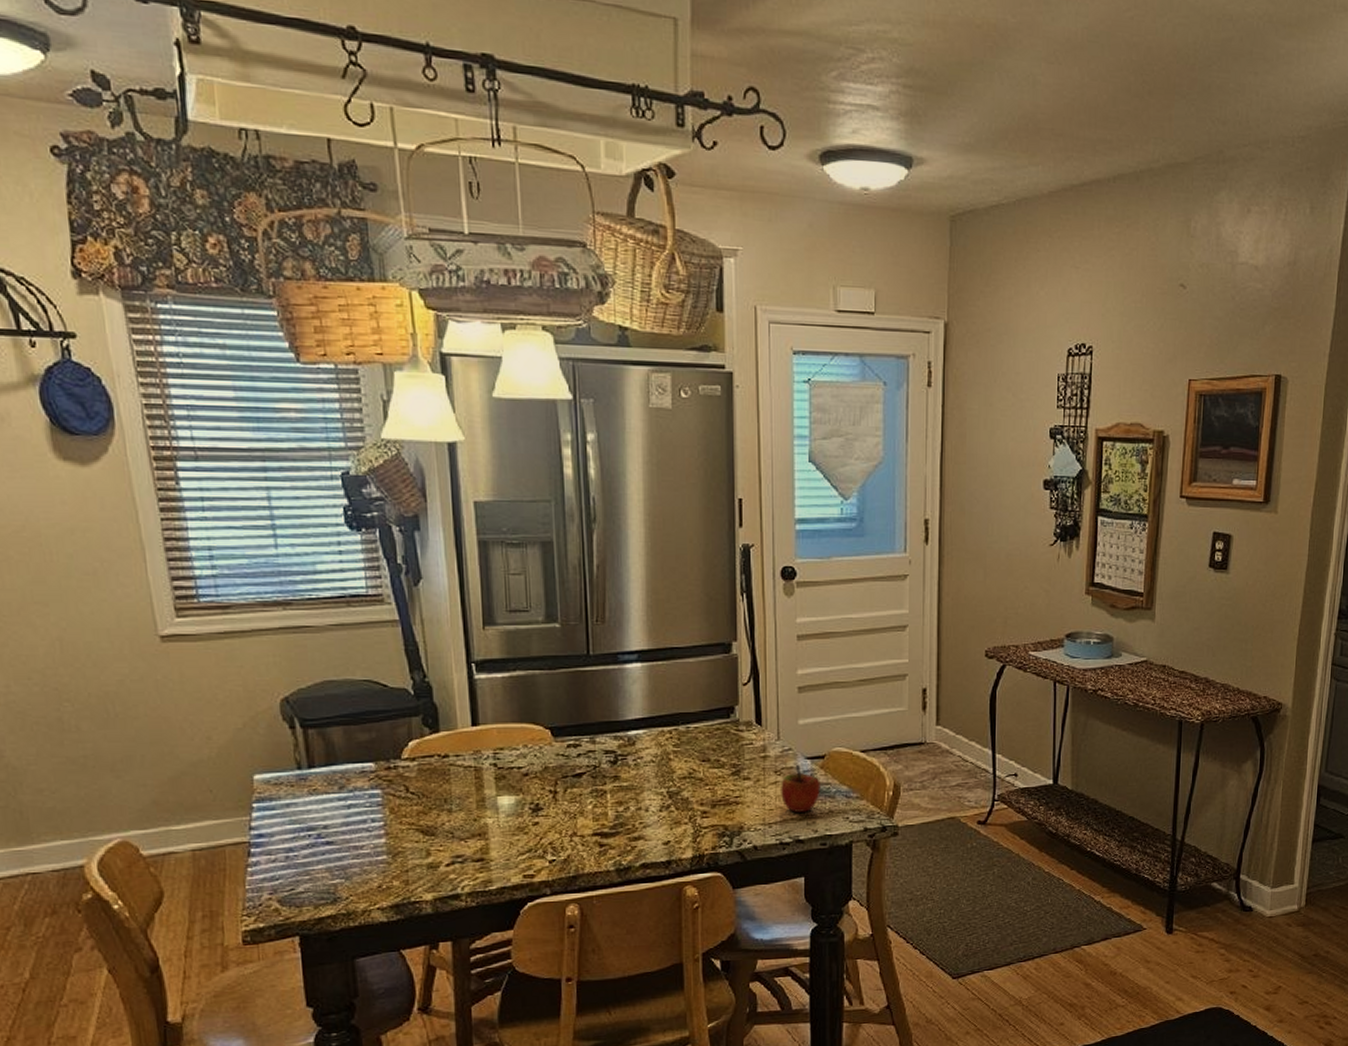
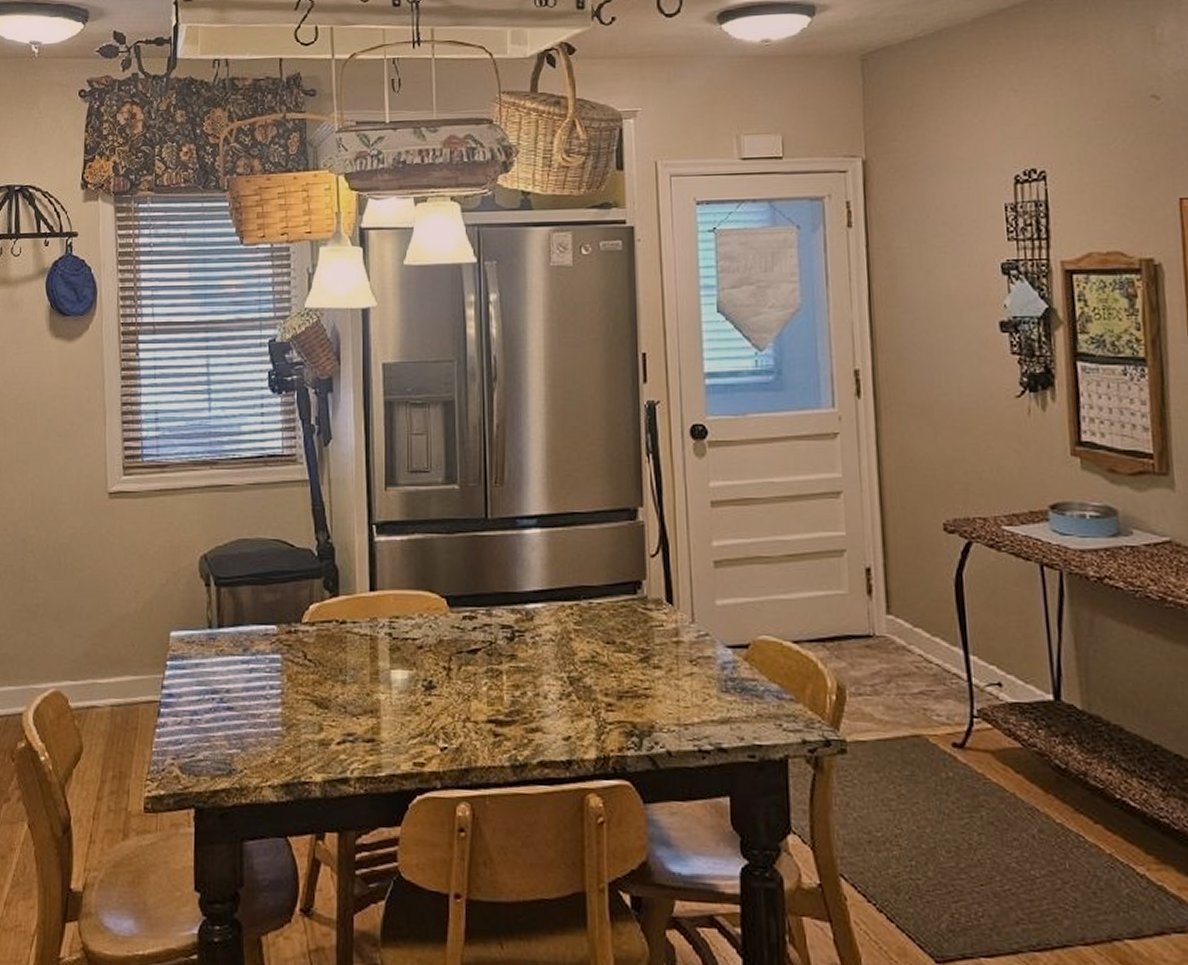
apple: present [781,765,820,812] -> none [697,655,745,714]

